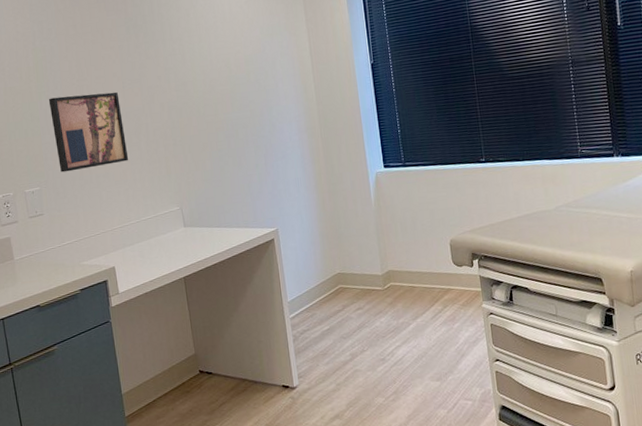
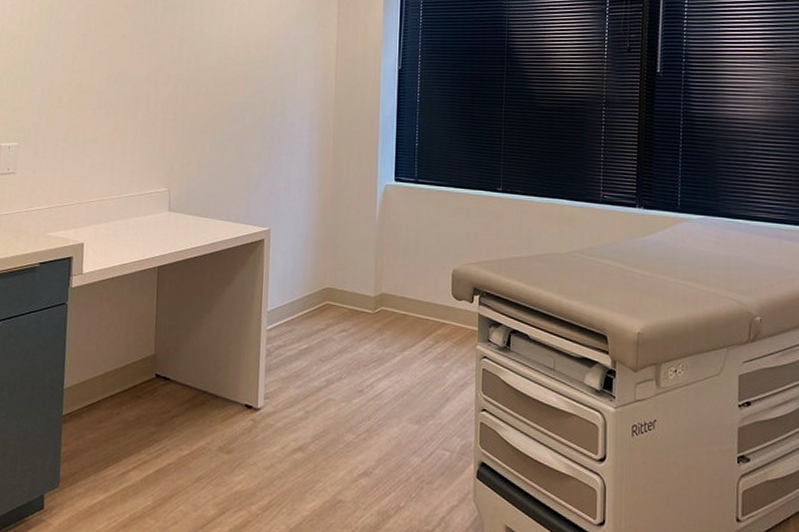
wall art: present [48,91,129,173] -> none [44,49,124,131]

